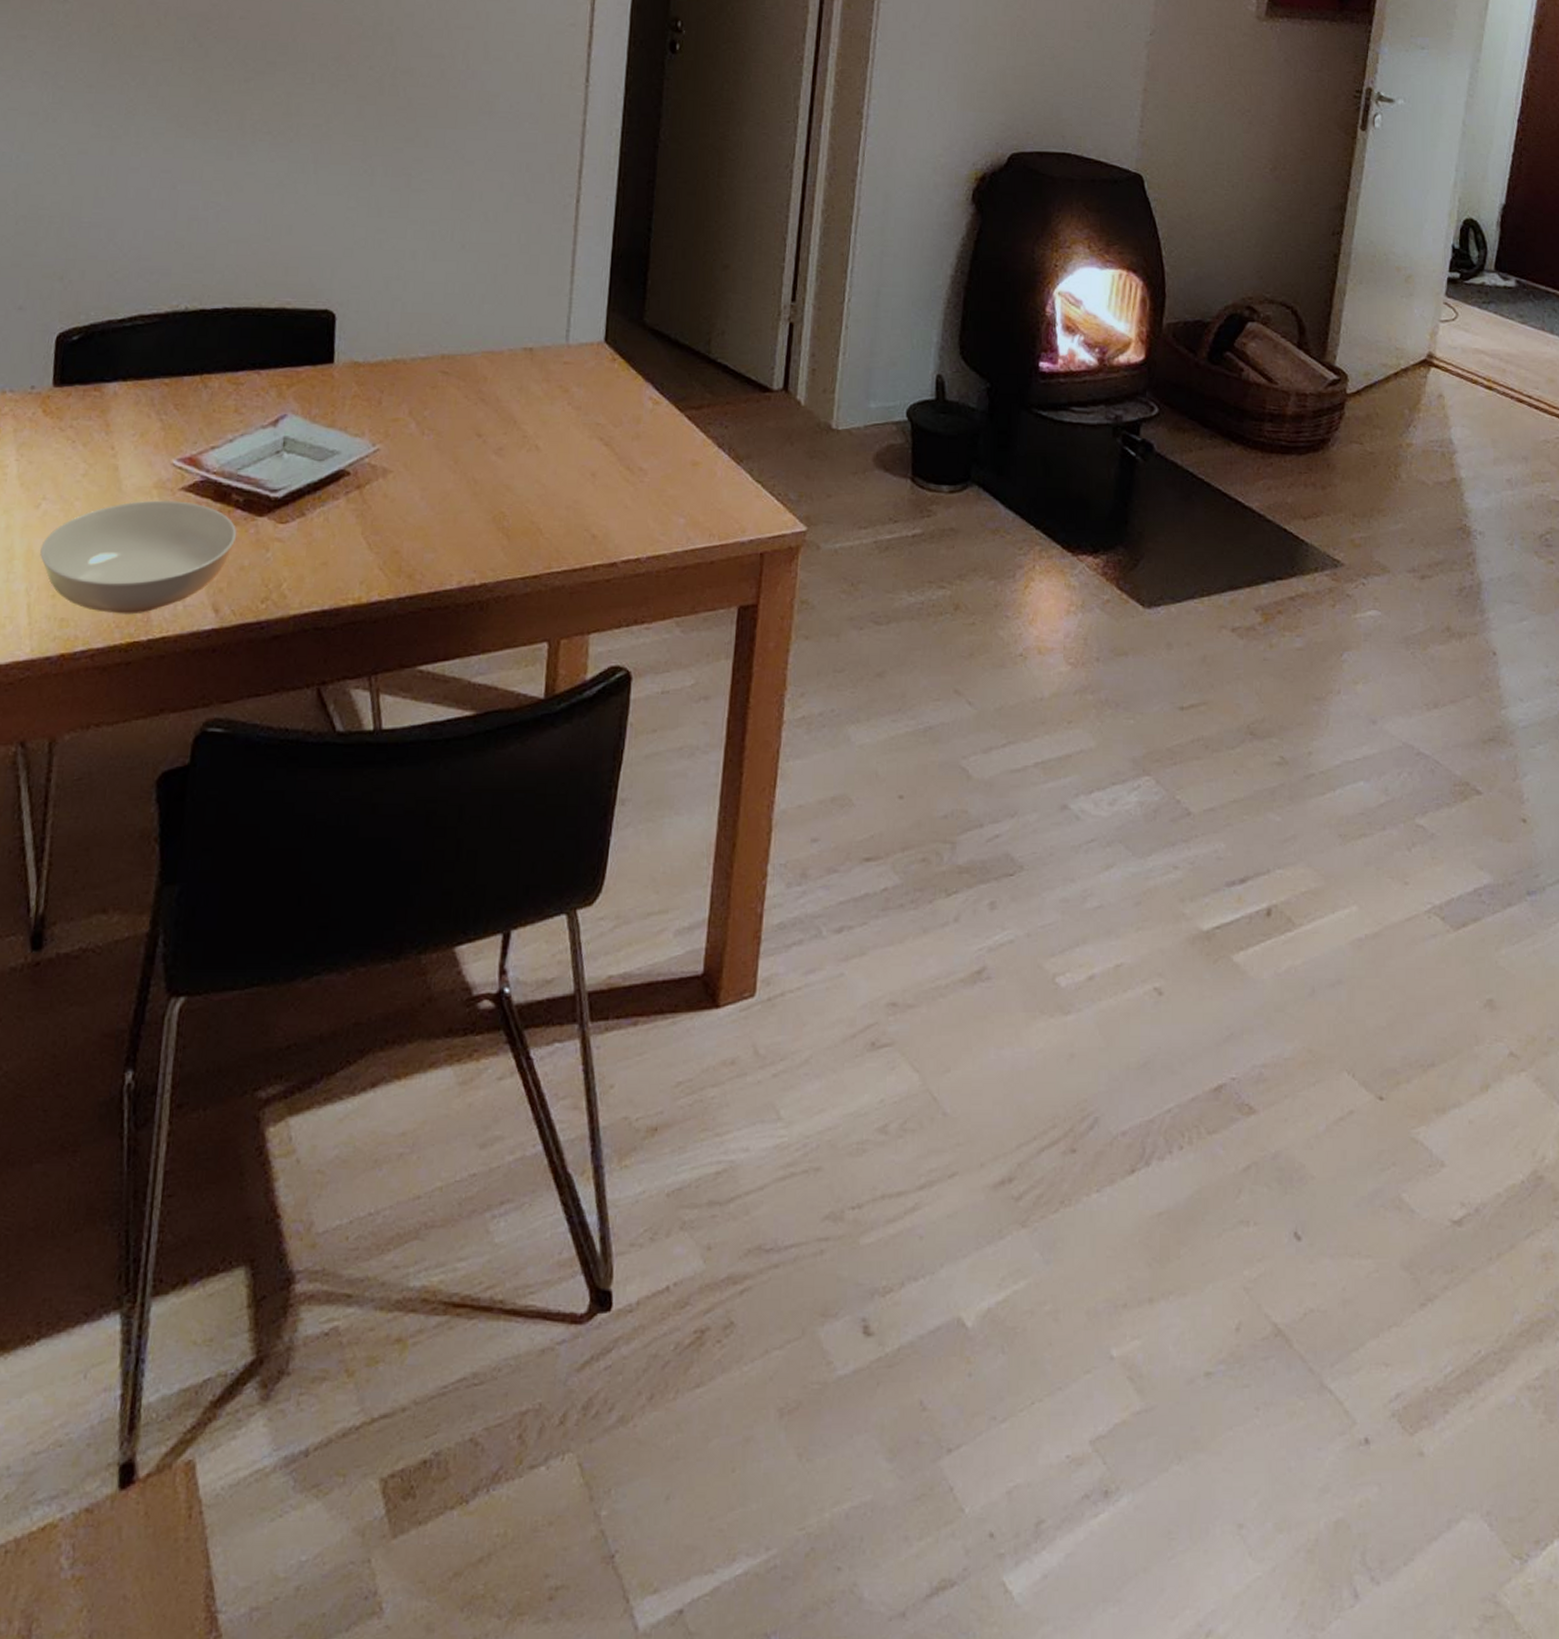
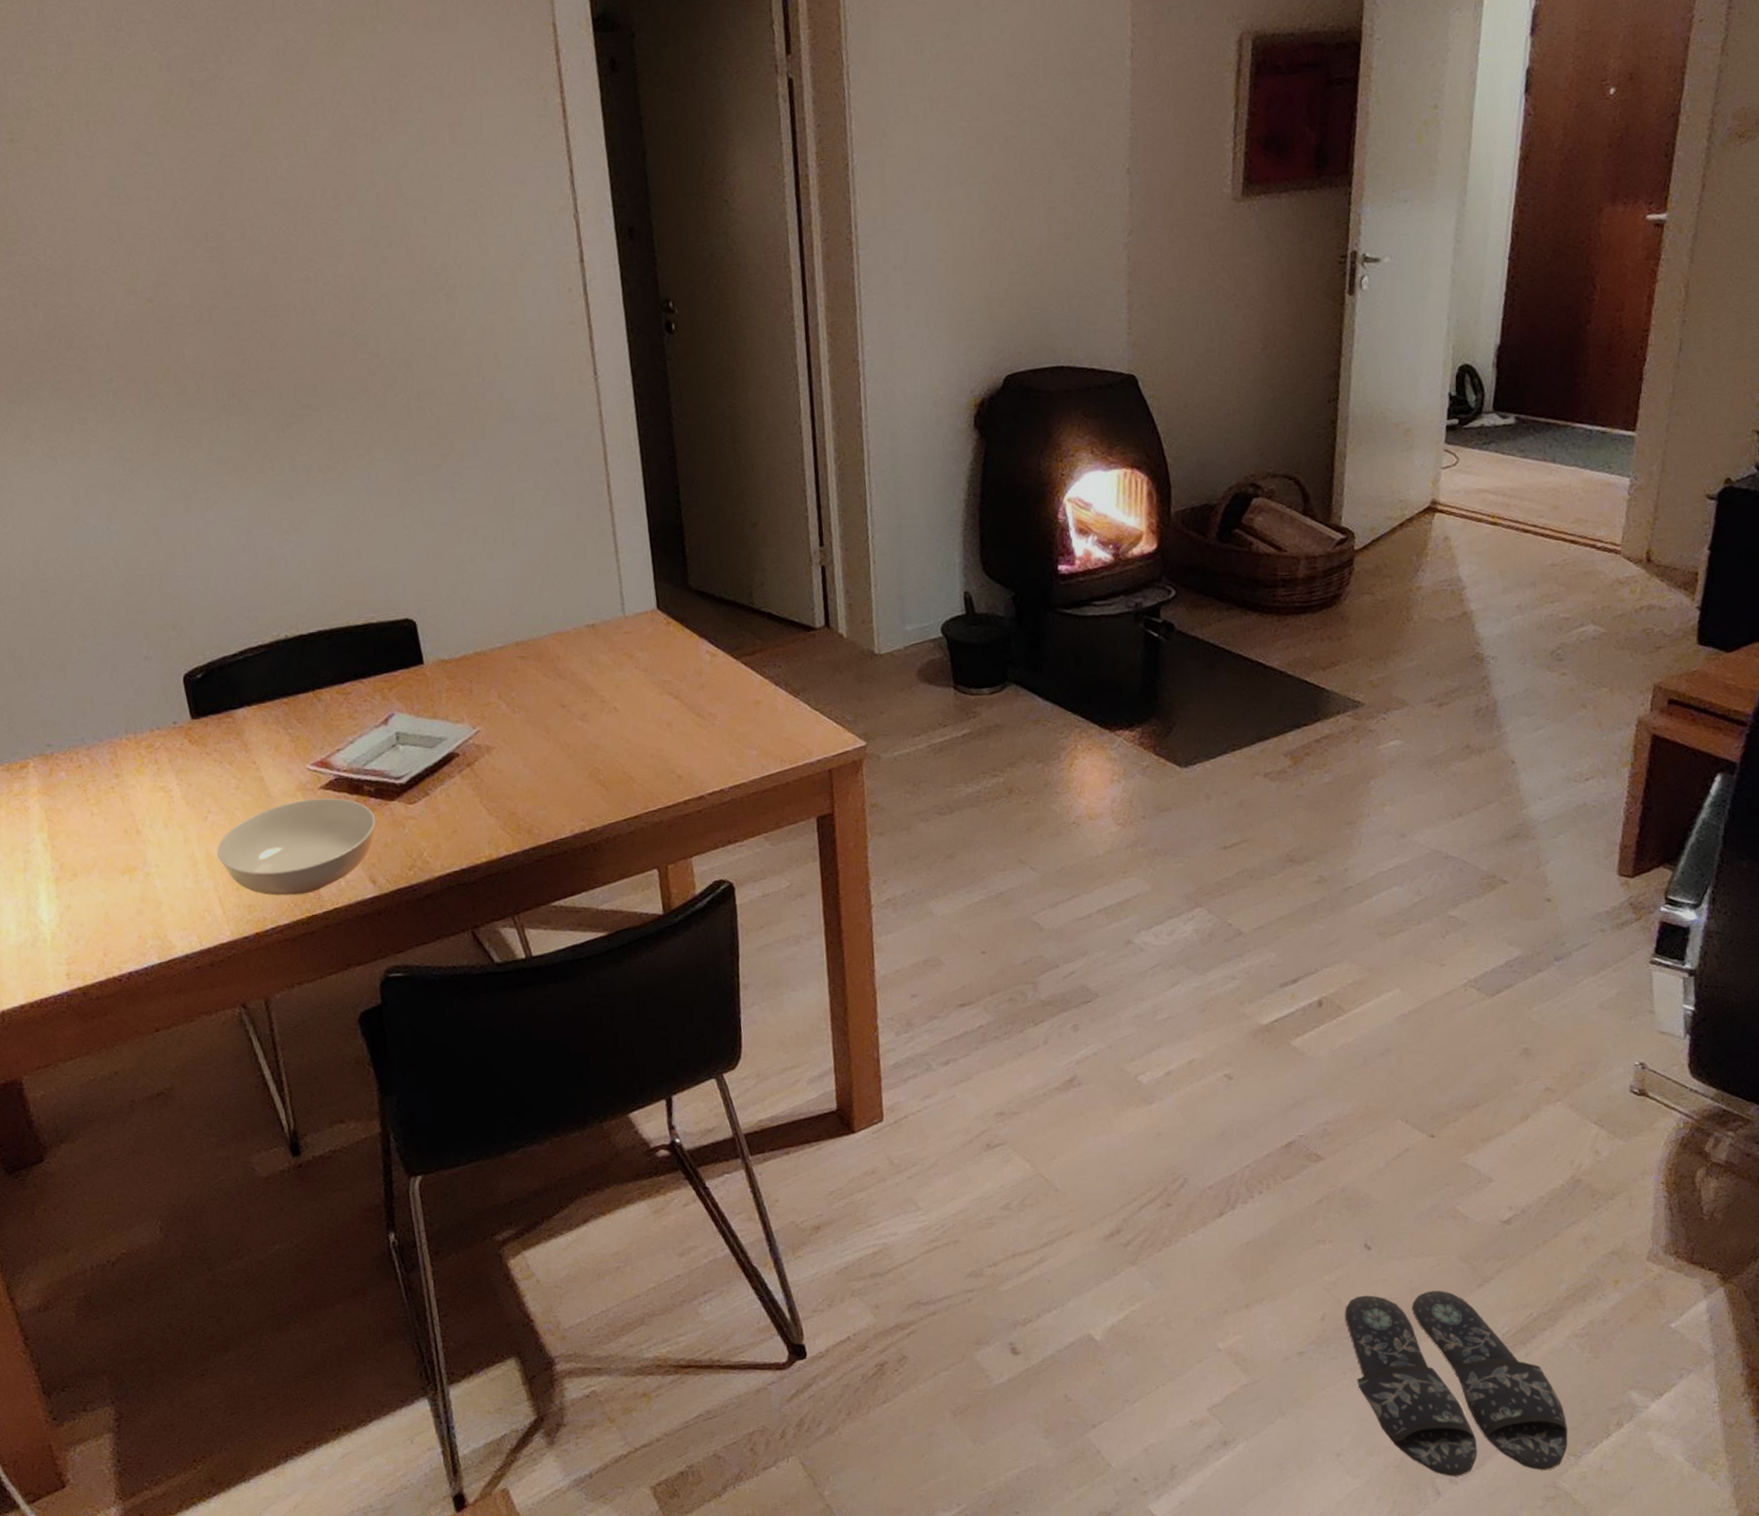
slippers: none [1264,1302,1513,1576] -> present [1345,1290,1568,1477]

